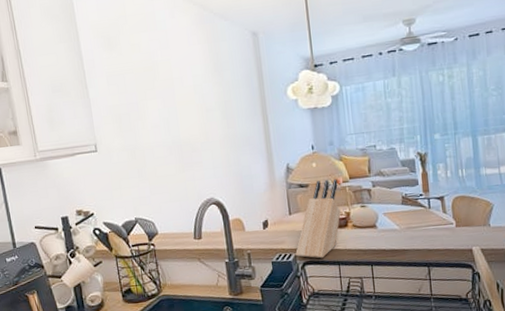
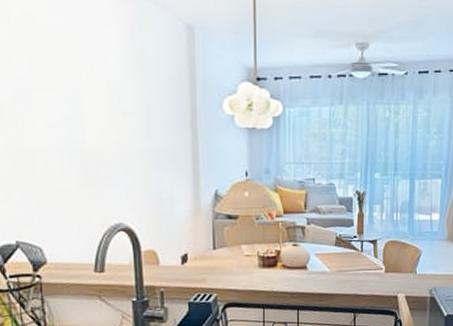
knife block: present [295,179,341,259] -> none [217,212,271,301]

